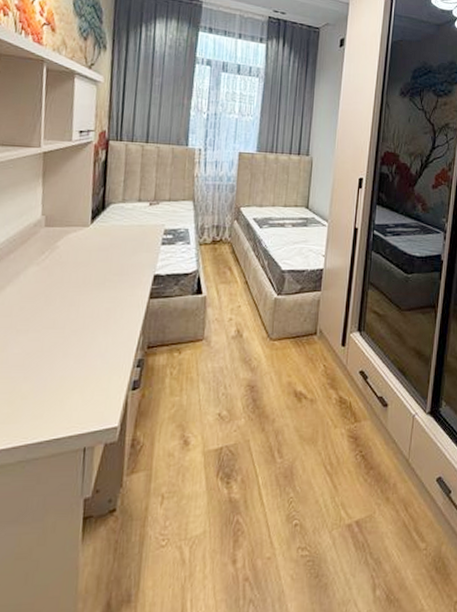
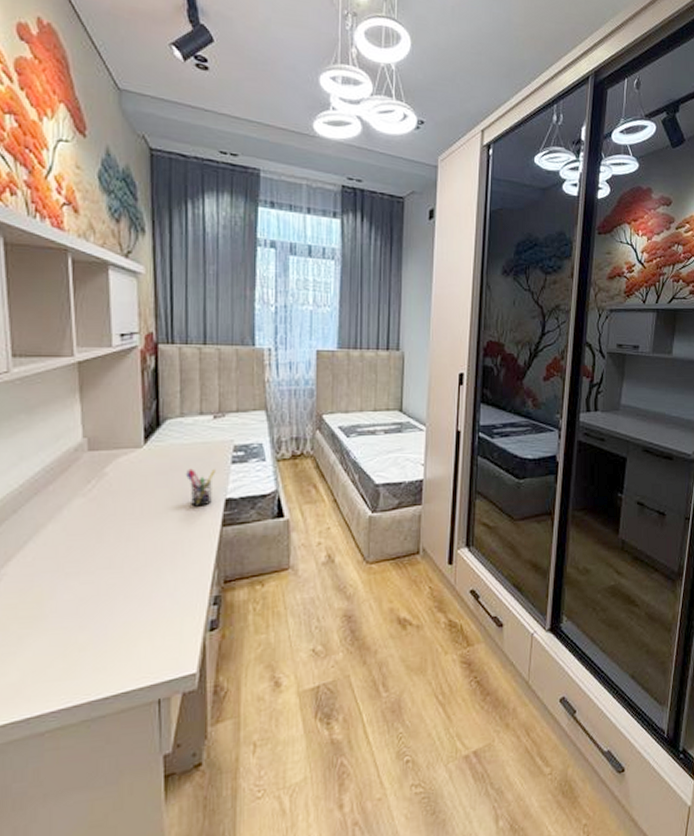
pen holder: none [122,247,148,280] -> present [185,468,216,507]

